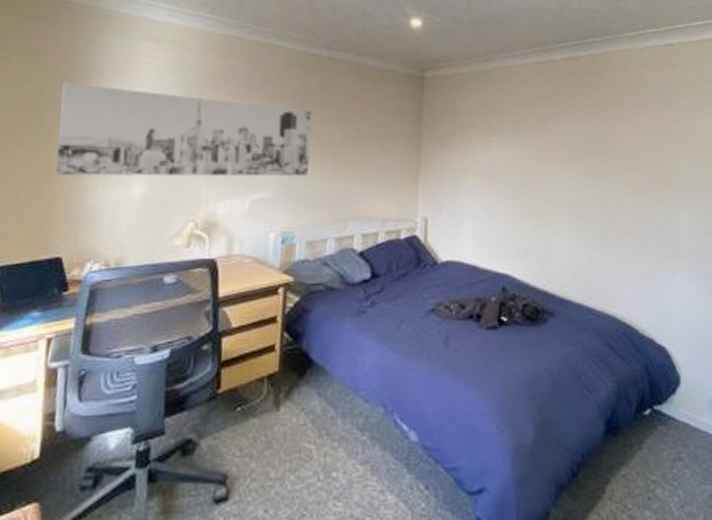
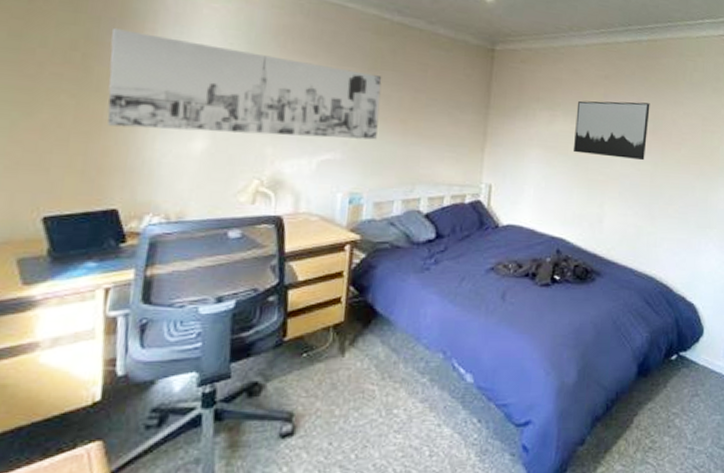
wall art: none [512,121,594,185] -> present [572,100,650,161]

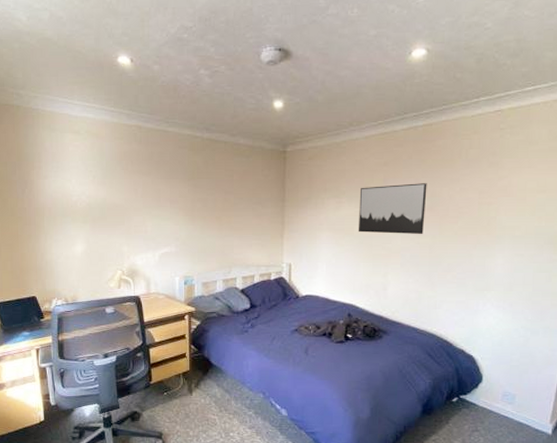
wall art: present [107,28,382,140] -> none [15,169,200,239]

